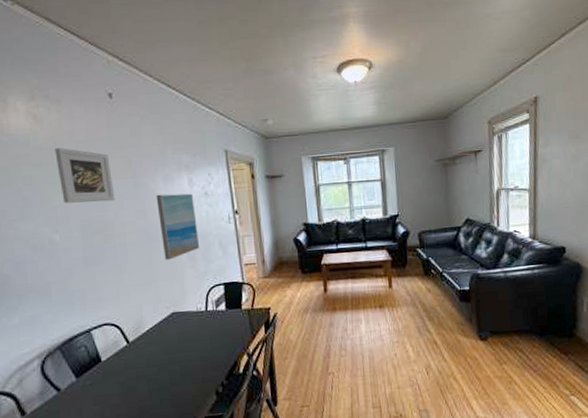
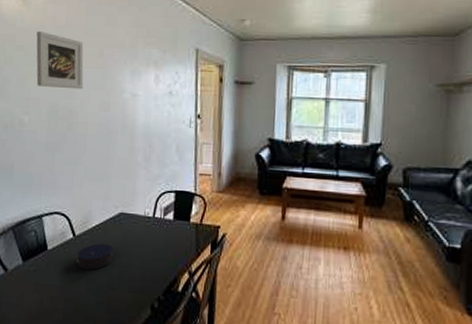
candle: none [134,344,172,373] -> present [76,243,114,271]
wall art: present [156,193,200,260] -> none [120,87,158,158]

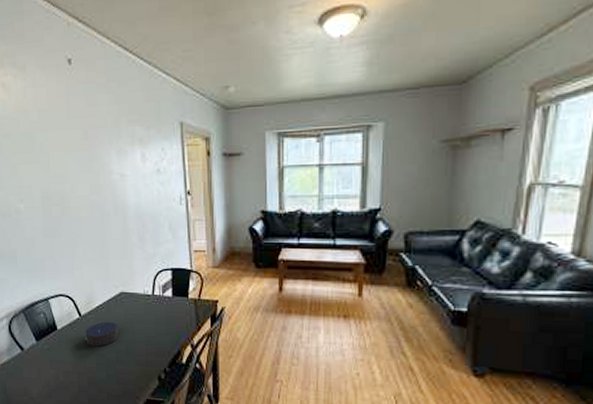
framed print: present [36,31,84,90] -> none [20,117,72,174]

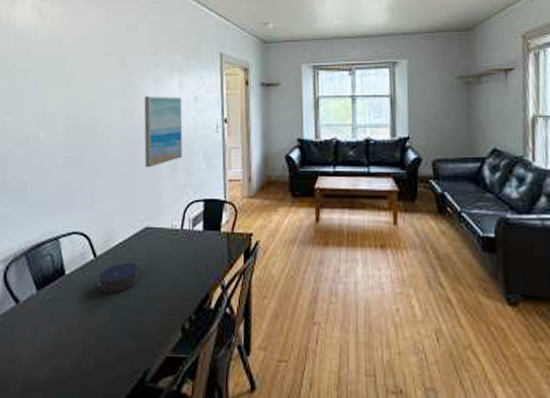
wall art: none [109,168,150,239] -> present [144,95,183,168]

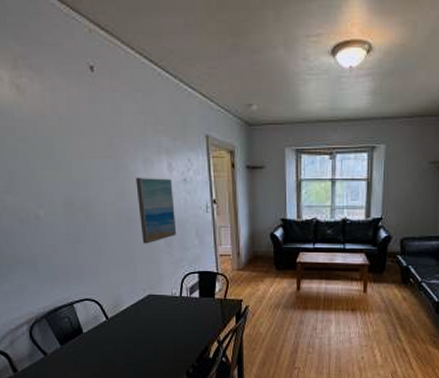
candle: present [97,262,139,294] -> none [112,323,147,347]

